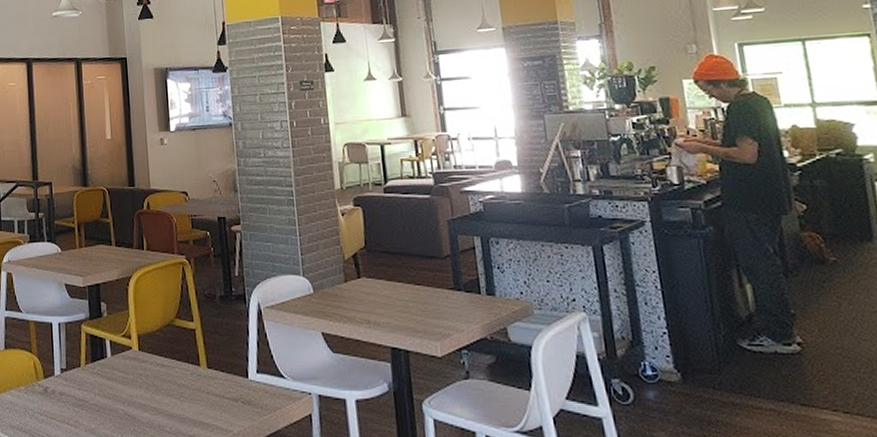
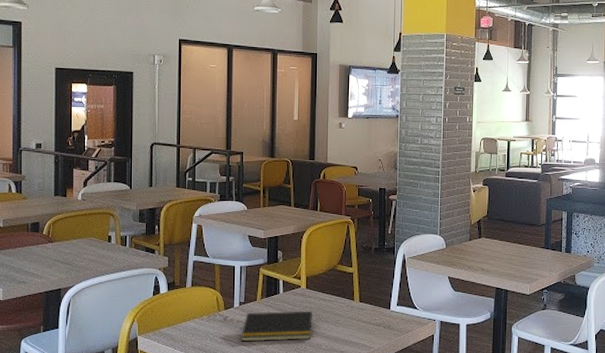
notepad: none [65,379,151,421] -> present [240,310,313,342]

